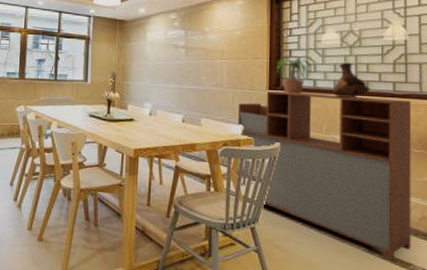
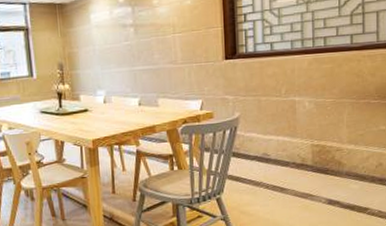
storage cabinet: present [238,91,411,261] -> none [195,52,368,209]
potted plant: present [275,58,316,94] -> none [231,22,273,61]
ceramic vessel: present [332,62,370,98] -> none [290,19,328,58]

